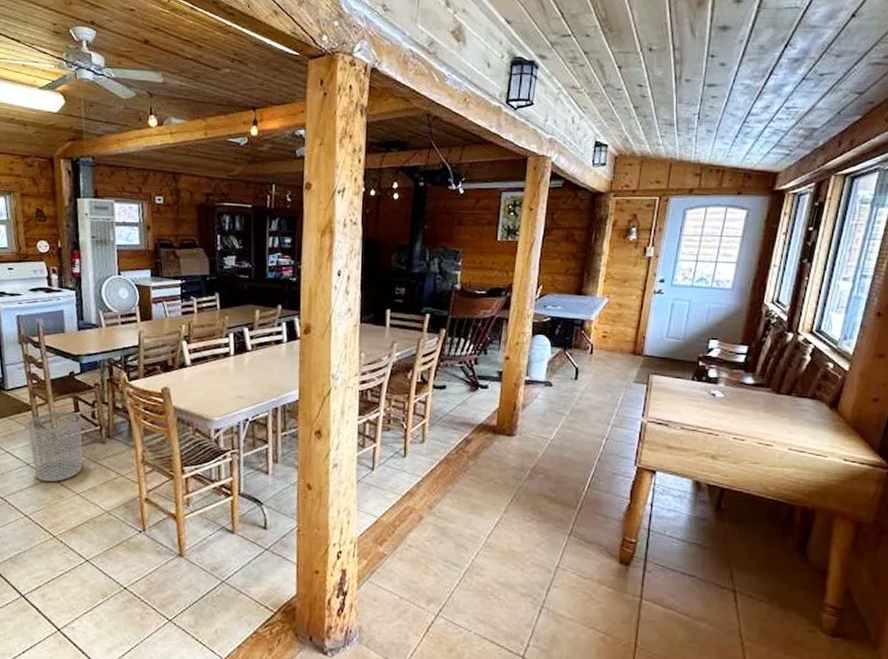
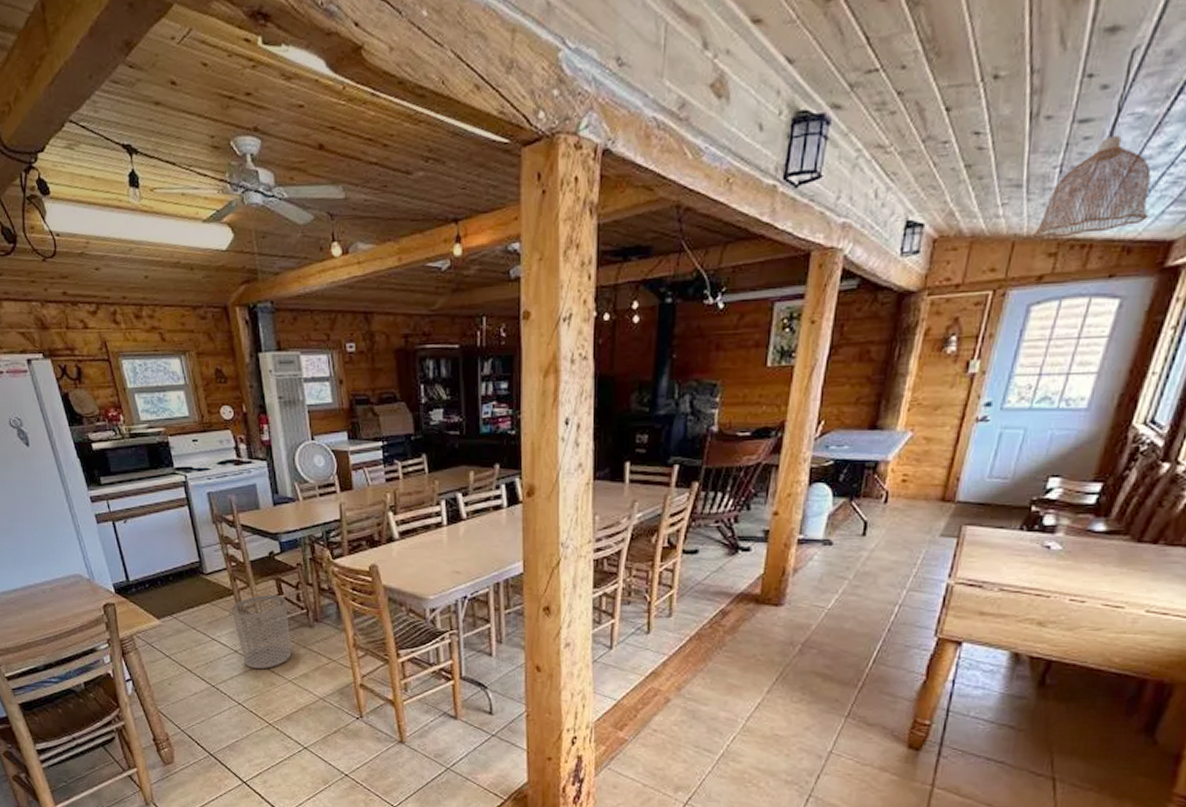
pendant lamp: none [684,42,760,164] -> present [1033,48,1151,239]

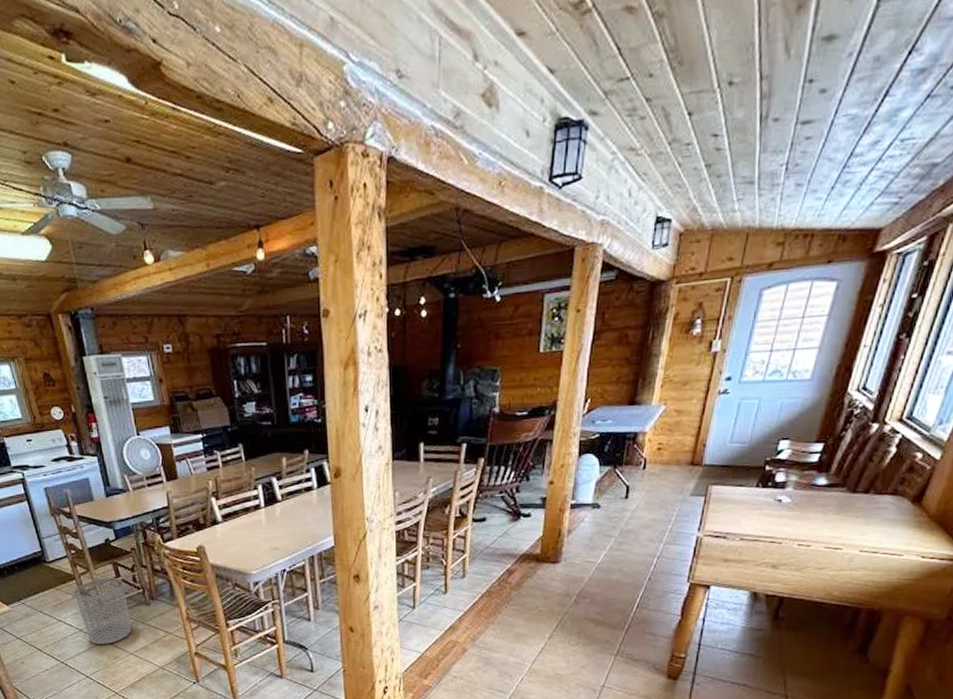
pendant lamp: present [1033,48,1151,239] -> none [764,55,862,231]

